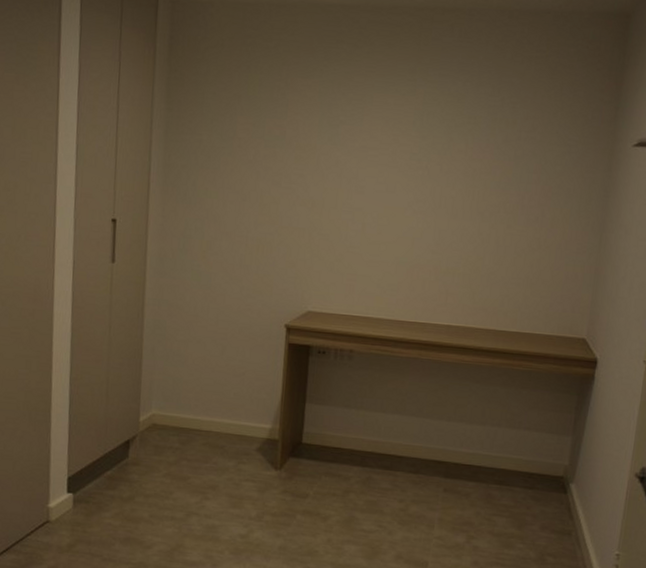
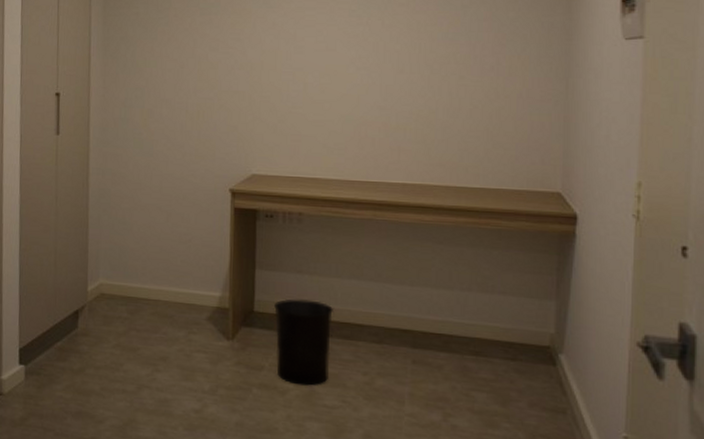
waste bin: none [320,431,377,512] -> present [274,299,334,386]

